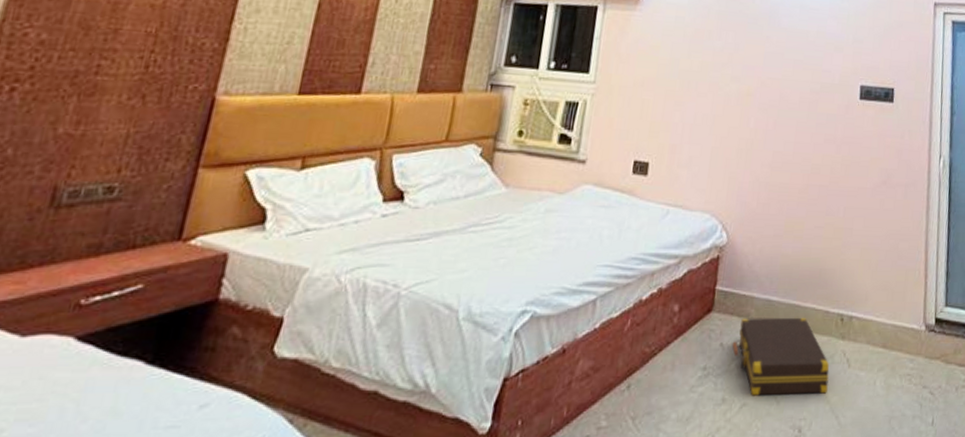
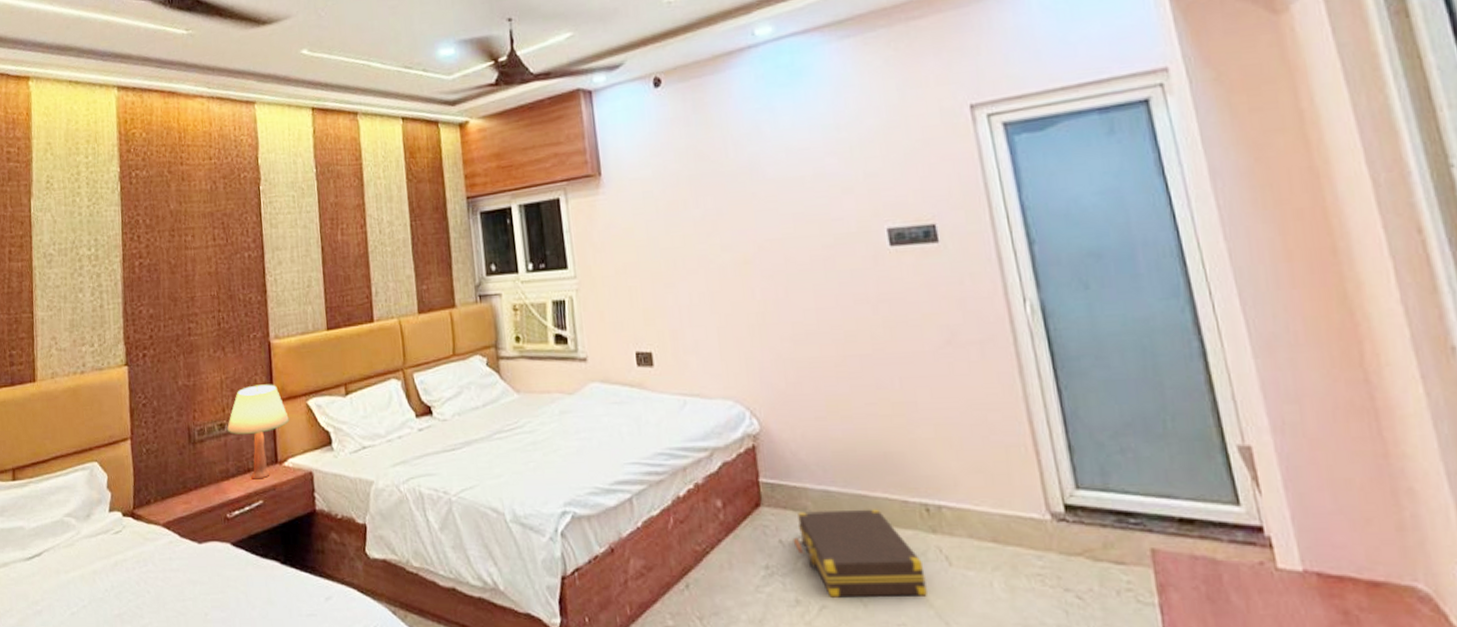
table lamp: none [115,145,215,259] -> present [226,384,289,480]

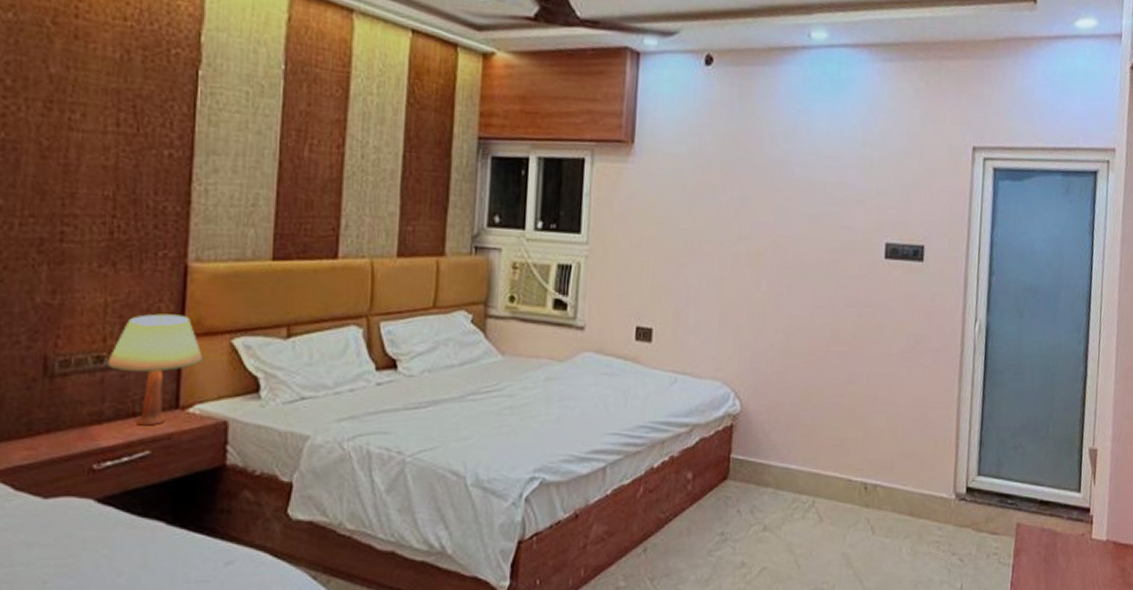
suitcase: present [792,509,927,598] -> none [749,485,853,560]

